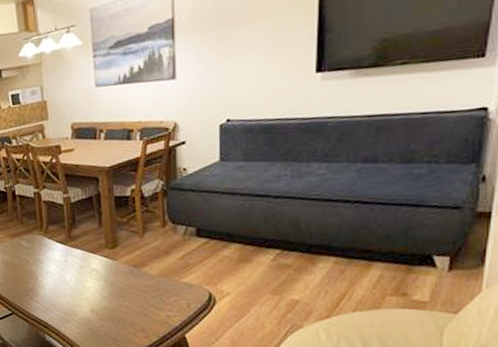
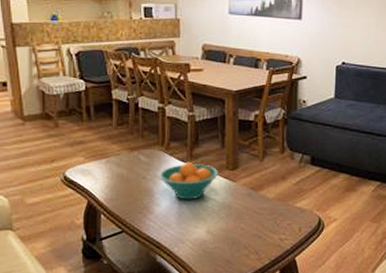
fruit bowl: none [40,244,98,281] -> present [159,163,218,200]

